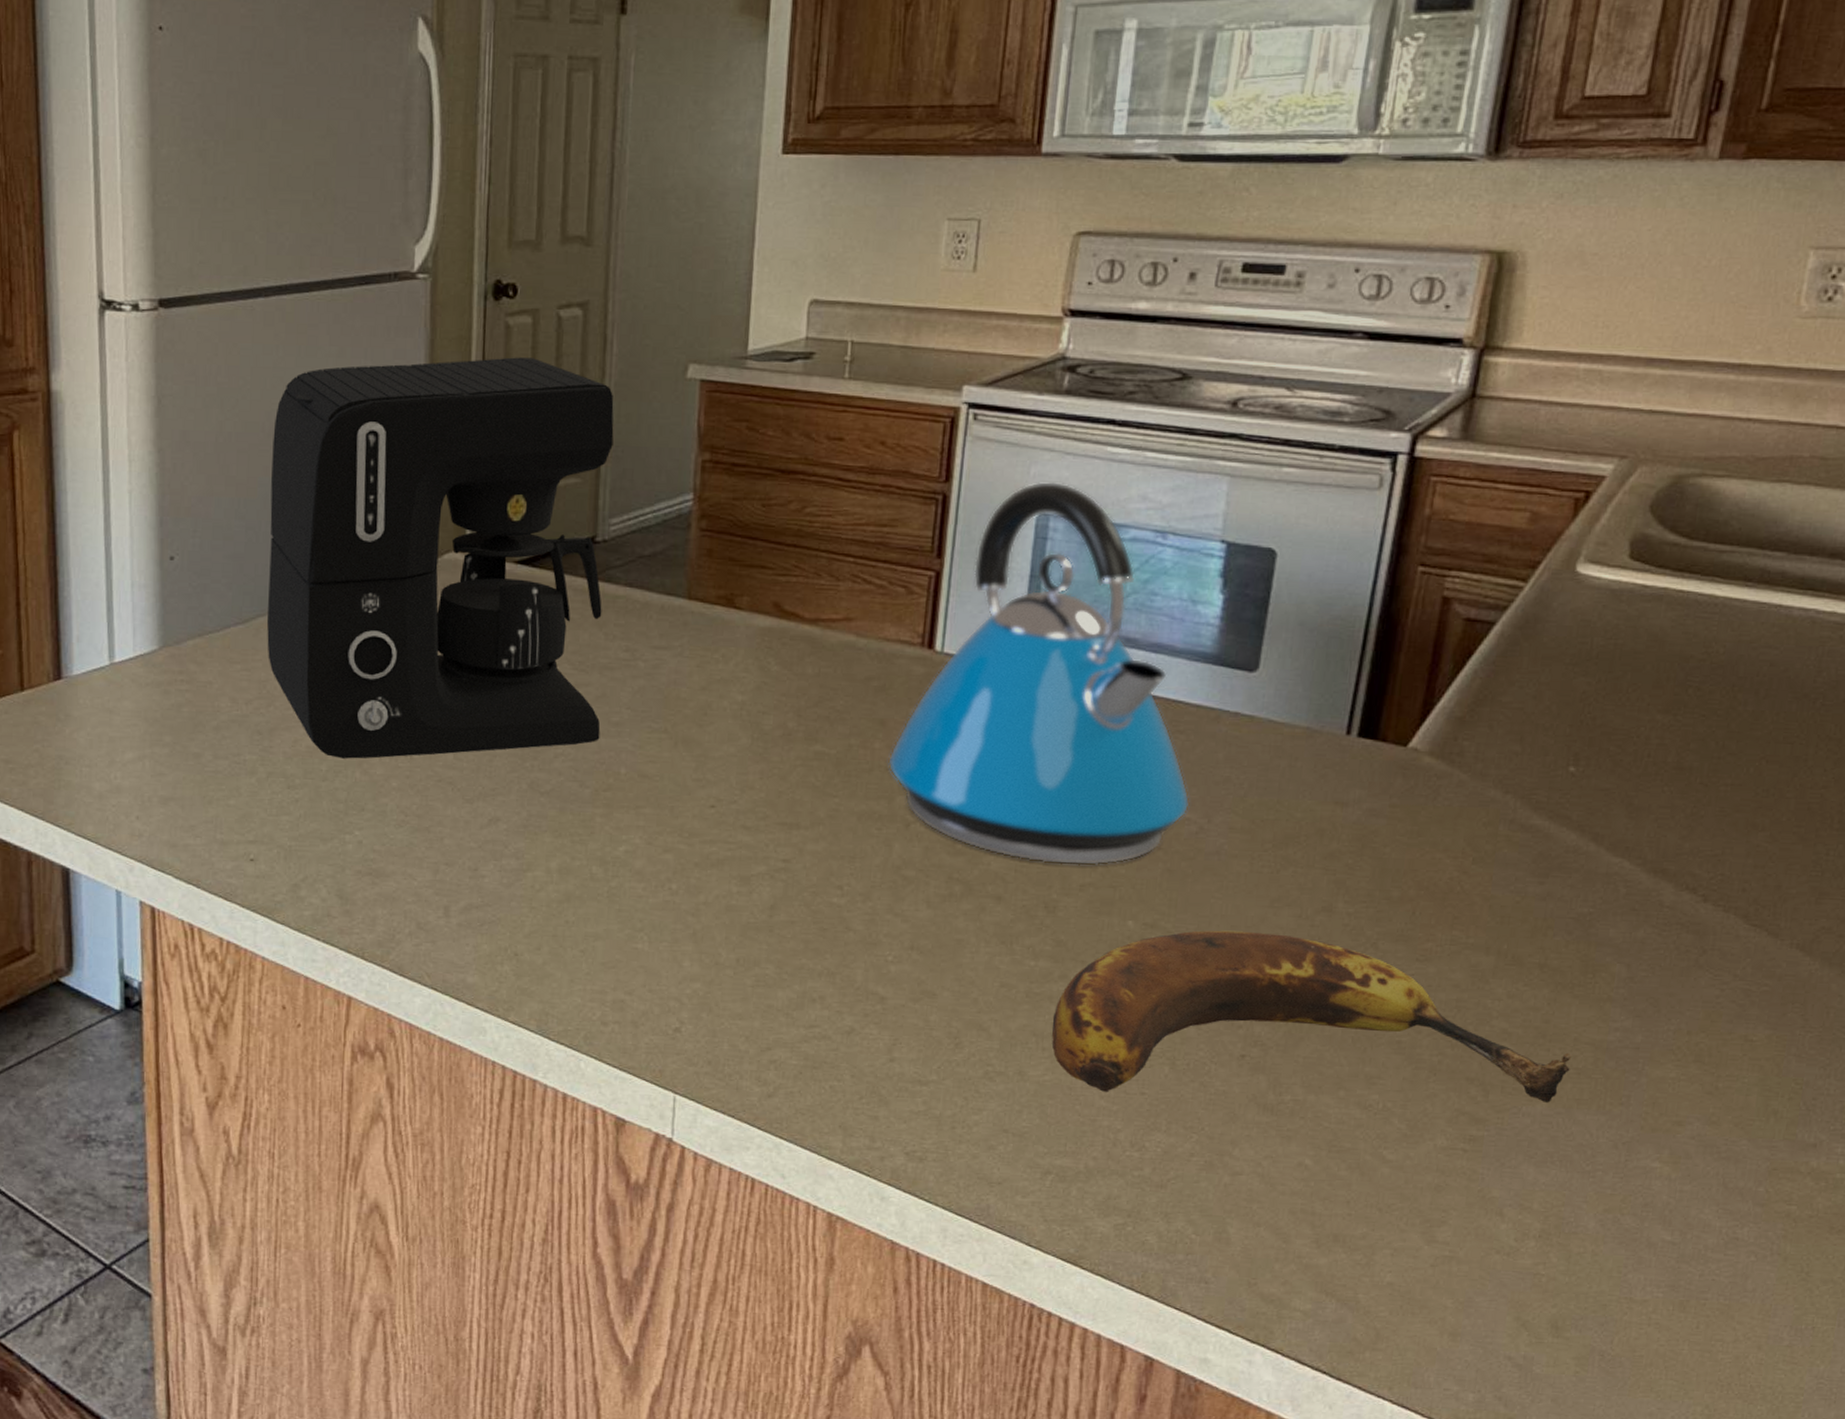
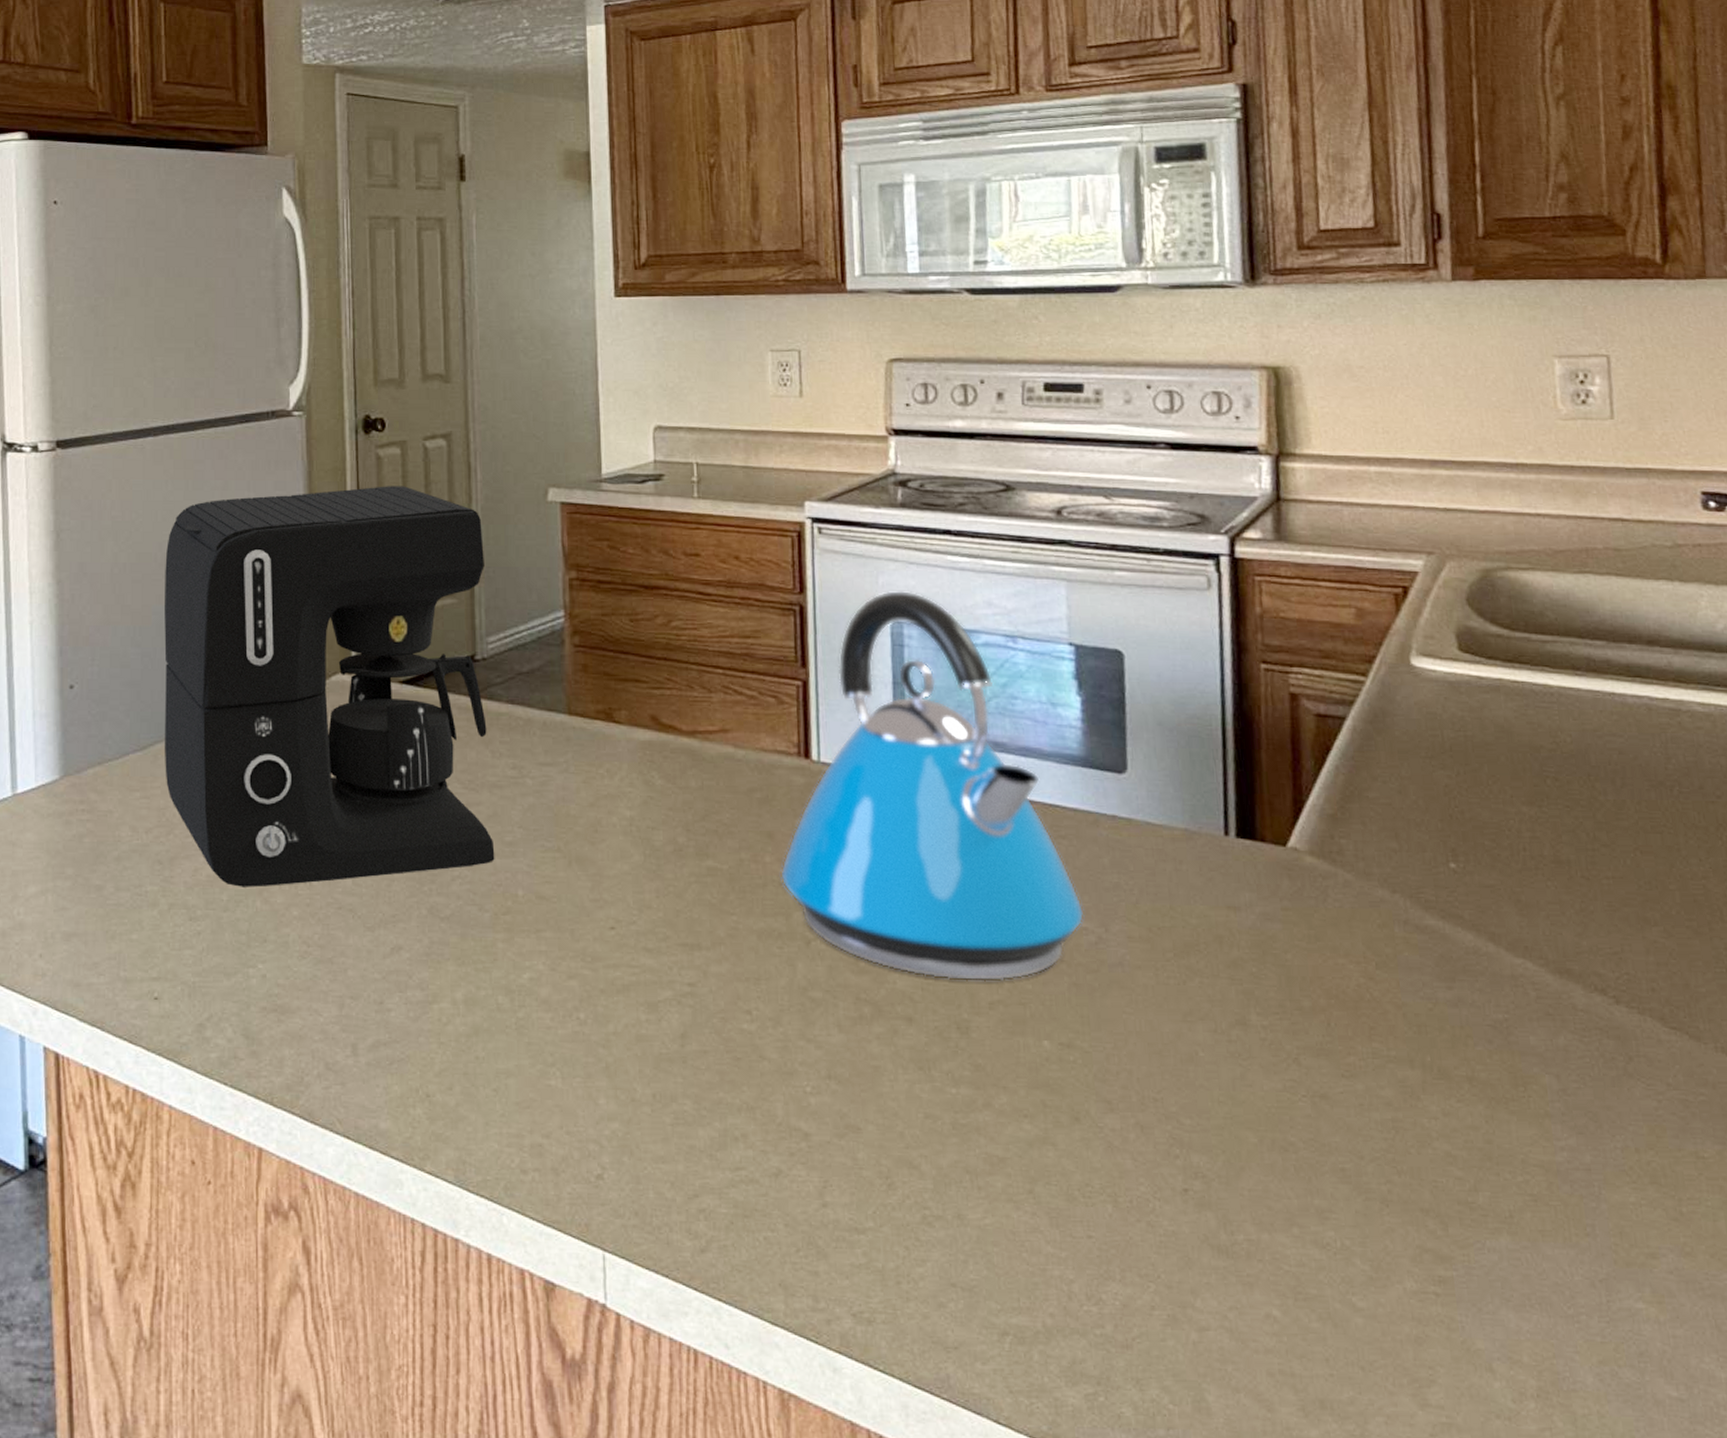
banana: present [1051,930,1572,1104] -> none [983,1048,1525,1237]

